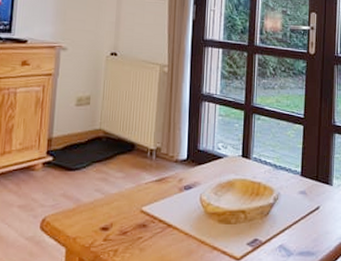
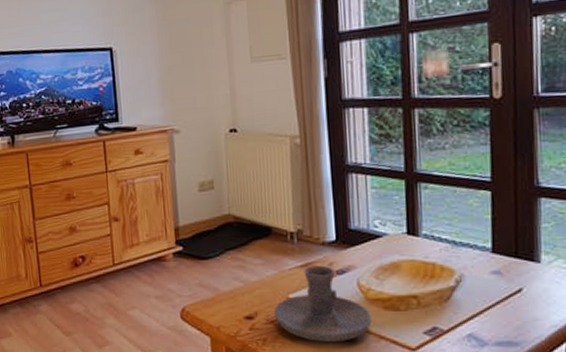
candle holder: none [128,180,209,252] -> present [274,265,373,342]

